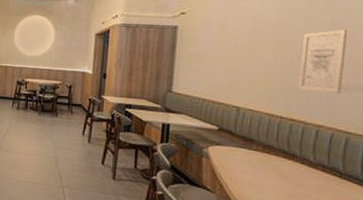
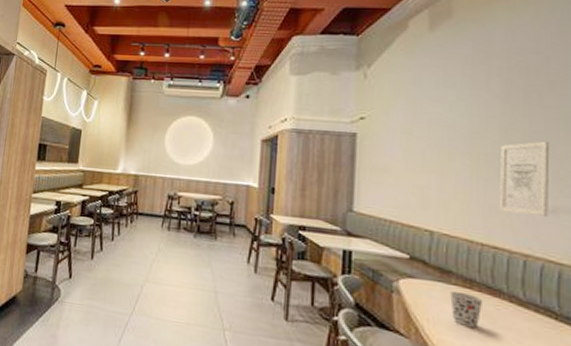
cup: none [251,155,279,184] -> present [450,291,484,327]

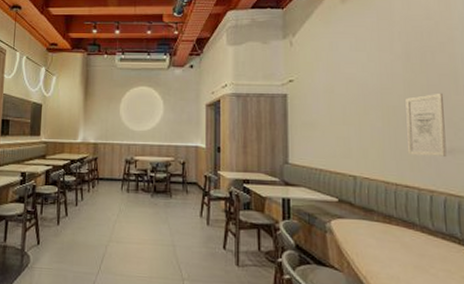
cup: present [450,291,484,327] -> none [373,226,401,257]

